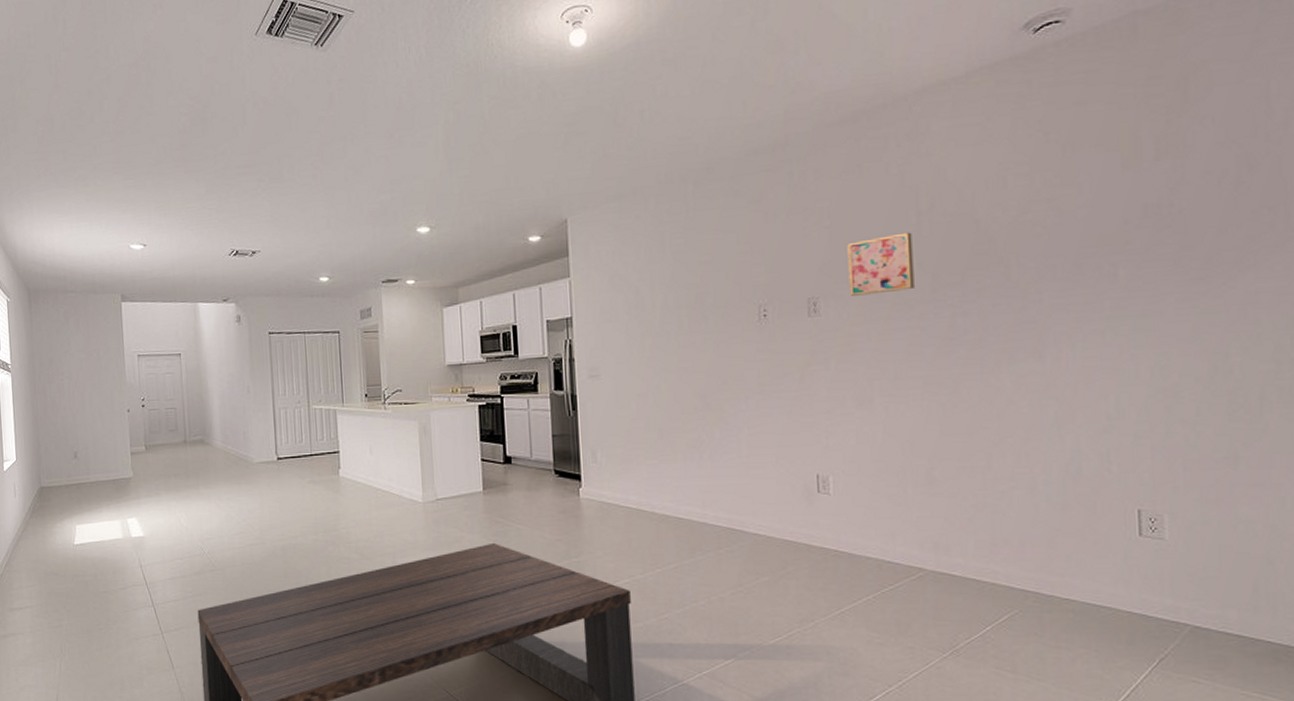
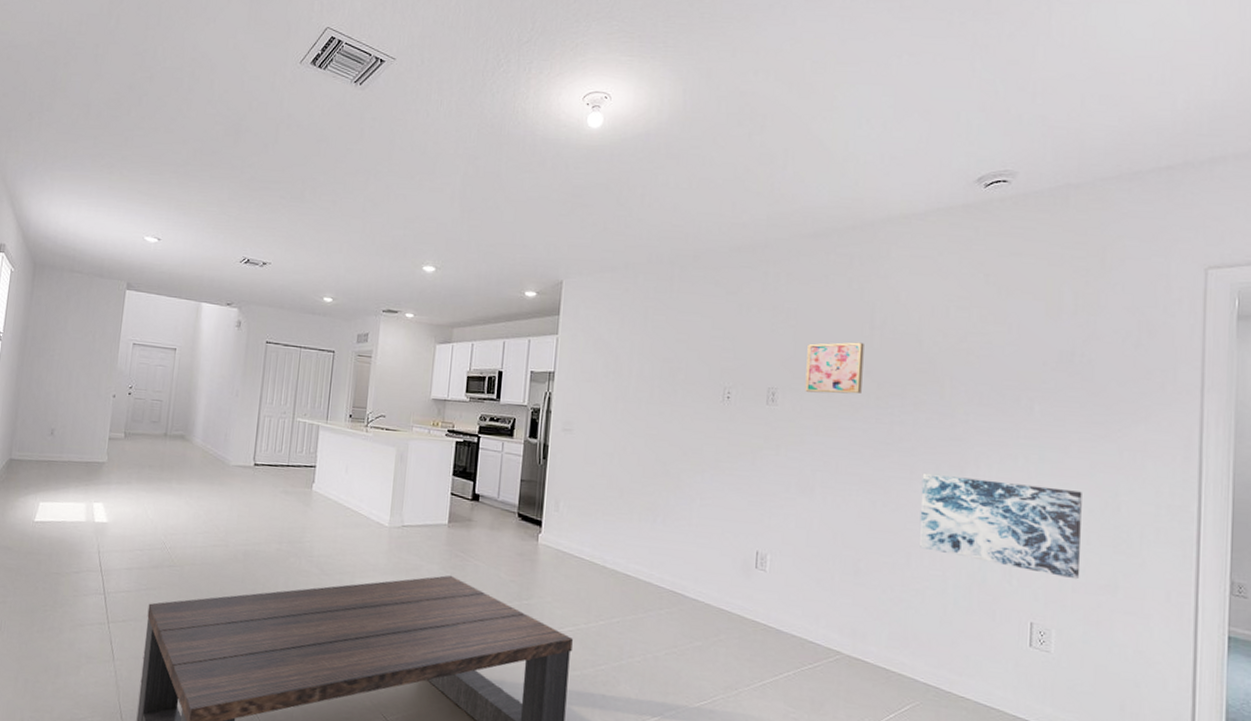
wall art: none [995,358,1192,457] -> present [918,472,1082,580]

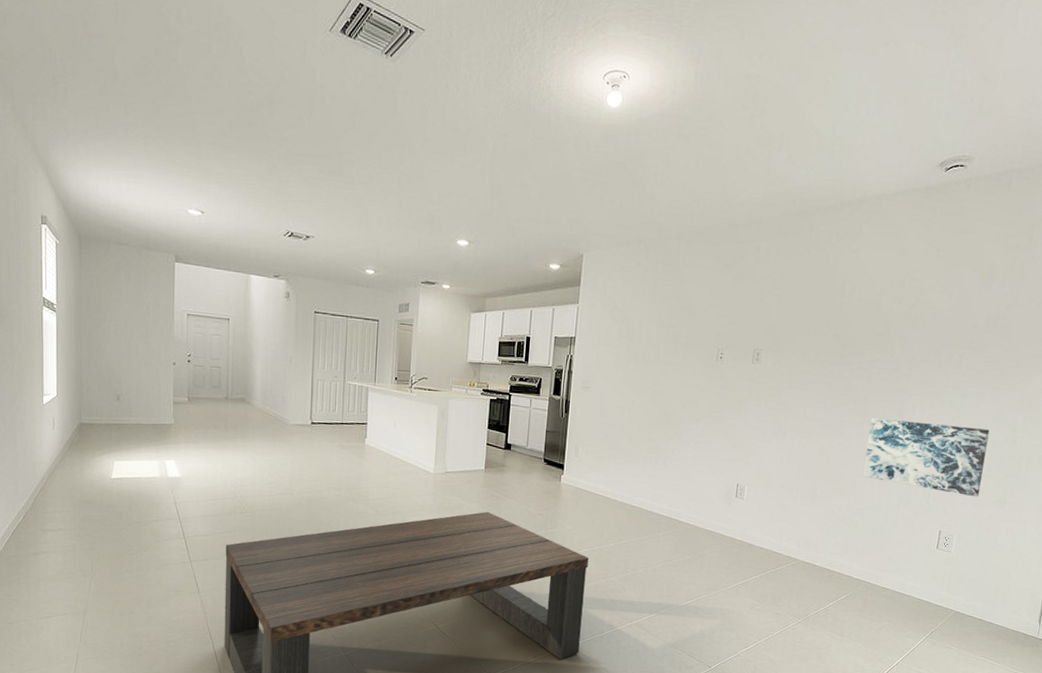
wall art: present [805,342,864,394] -> none [784,309,835,354]

